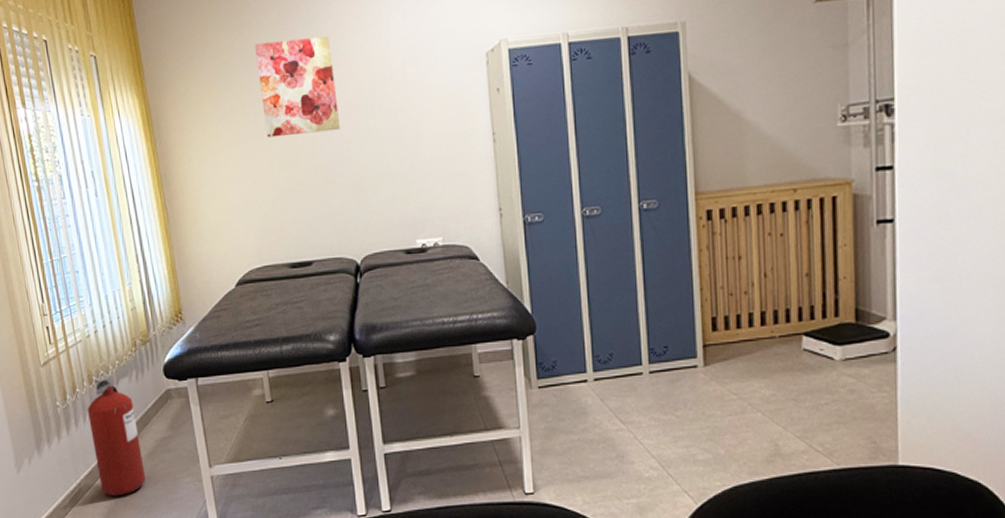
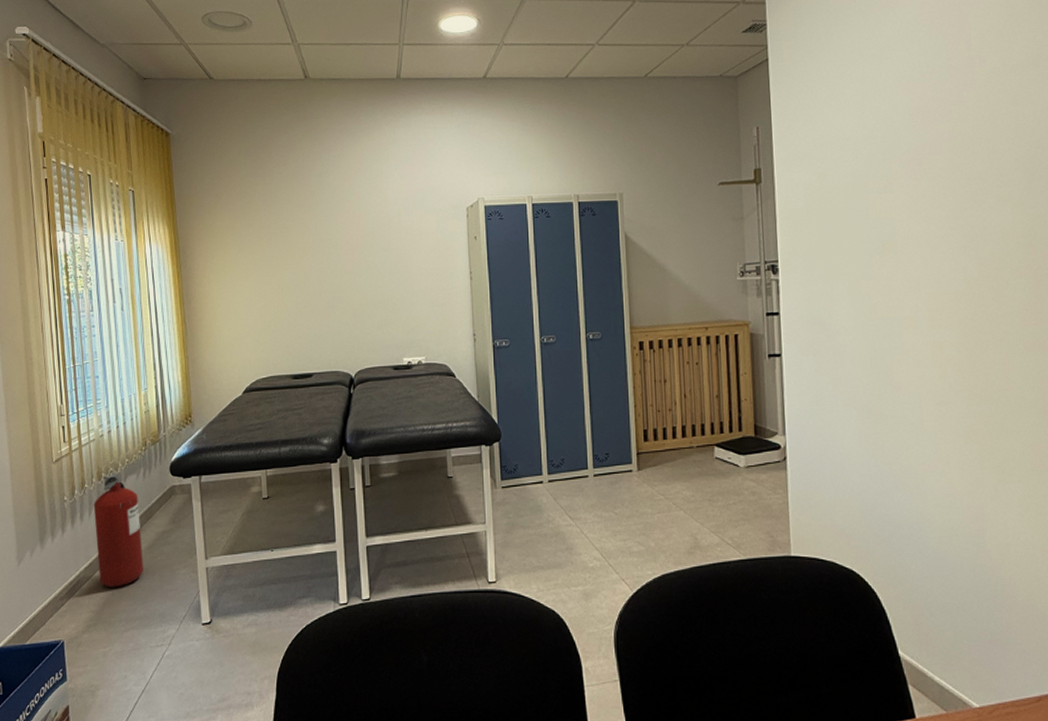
wall art: present [254,36,341,138] -> none [274,187,344,267]

